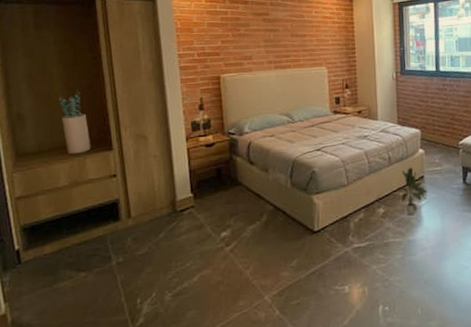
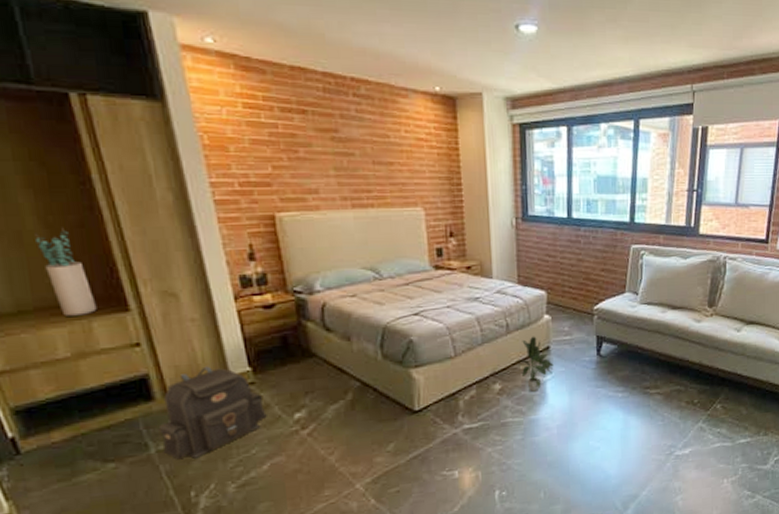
backpack: none [121,193,201,270] -> present [160,366,267,459]

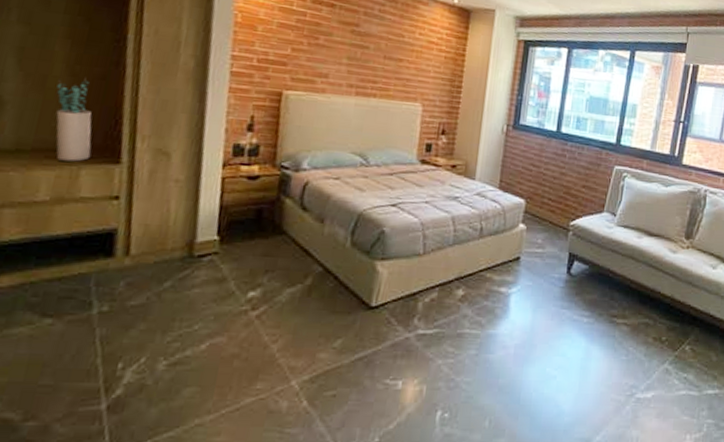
backpack: present [160,366,267,459] -> none [104,229,221,326]
potted plant: present [516,336,554,392] -> none [484,244,522,304]

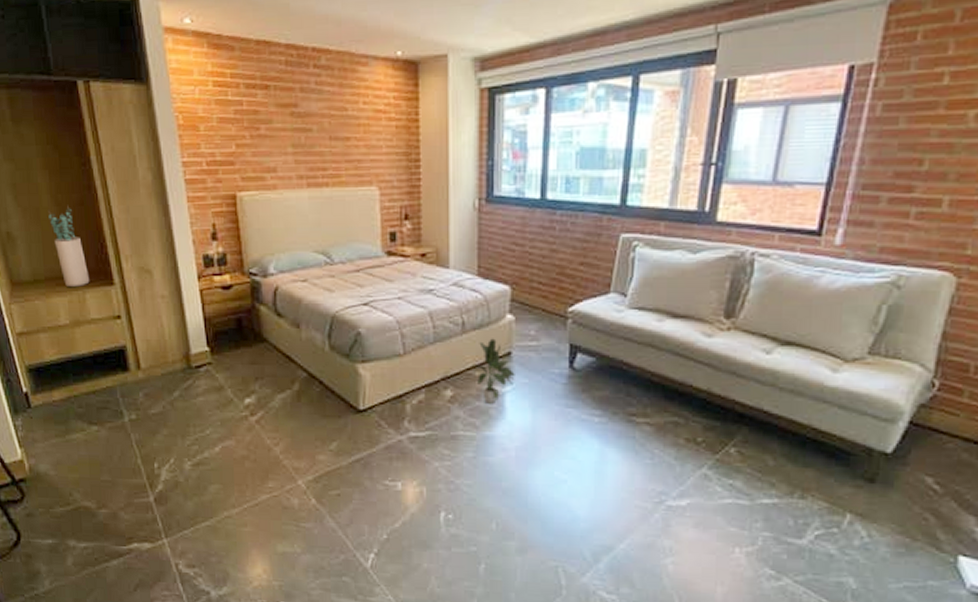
potted plant: none [484,244,522,304] -> present [471,338,515,404]

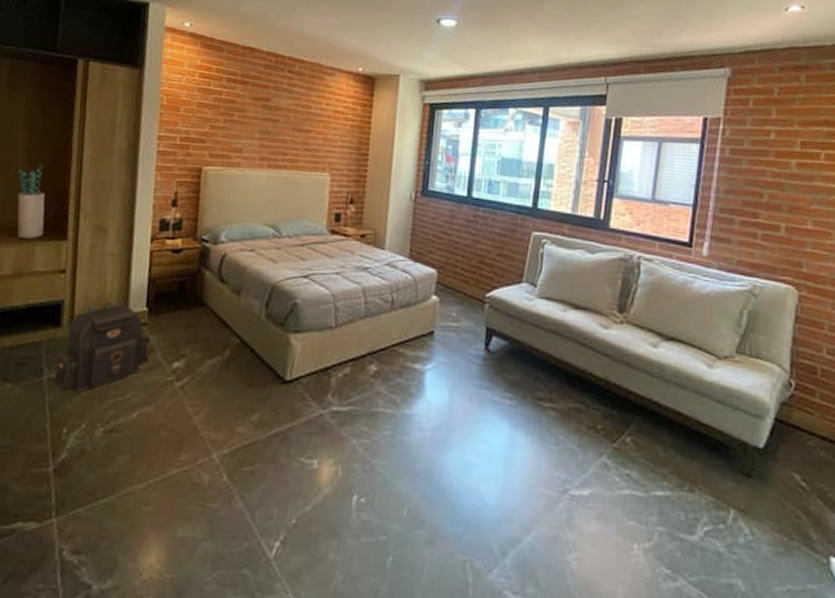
backpack: none [133,343,221,431] -> present [52,300,150,393]
potted plant: present [471,338,515,404] -> none [396,317,436,381]

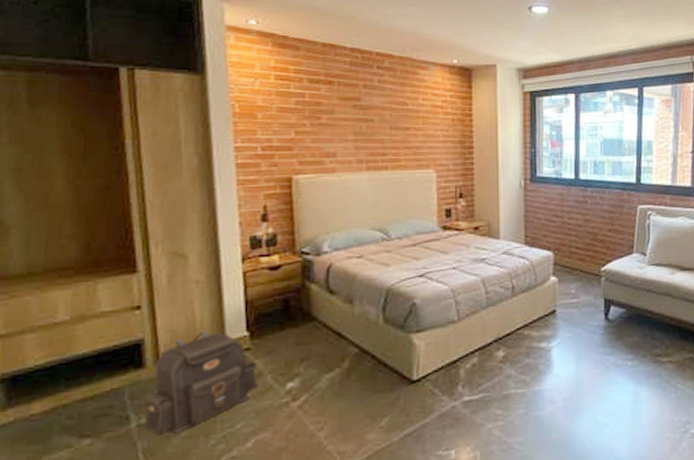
vase: present [16,162,46,239] -> none [60,190,106,278]

